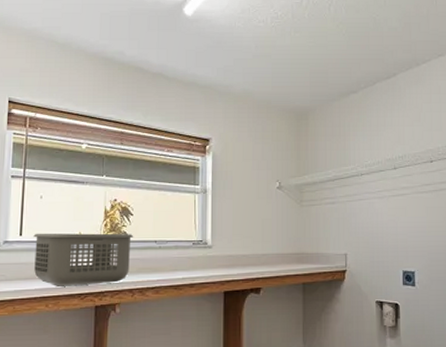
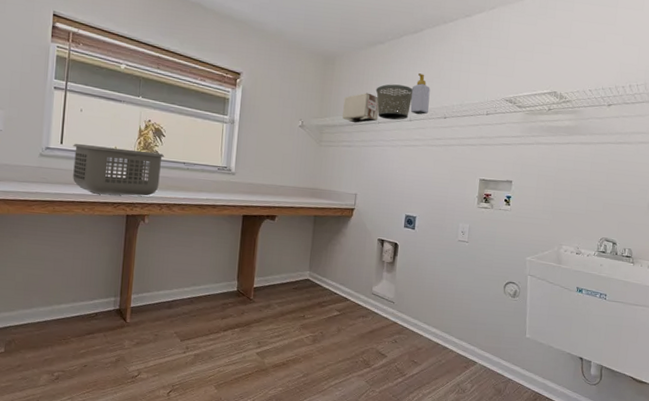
box: none [322,145,361,178] -> present [342,93,379,123]
basket: none [354,133,394,170] -> present [375,84,413,121]
soap bottle: none [392,119,414,162] -> present [410,73,430,115]

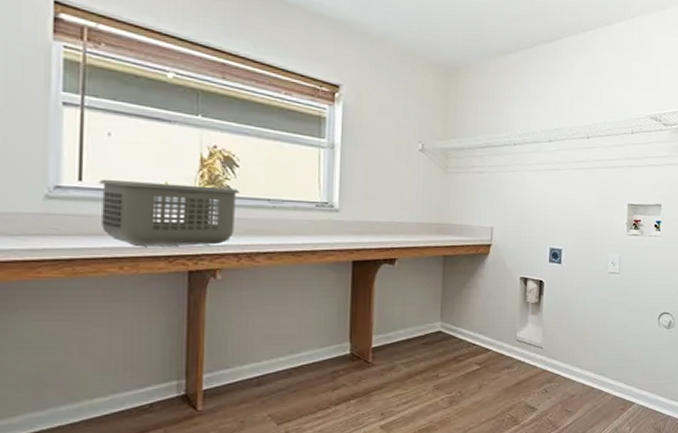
box: present [342,93,379,123] -> none [471,110,514,146]
basket: present [375,84,413,121] -> none [509,99,552,142]
soap bottle: present [410,73,430,115] -> none [549,88,571,135]

